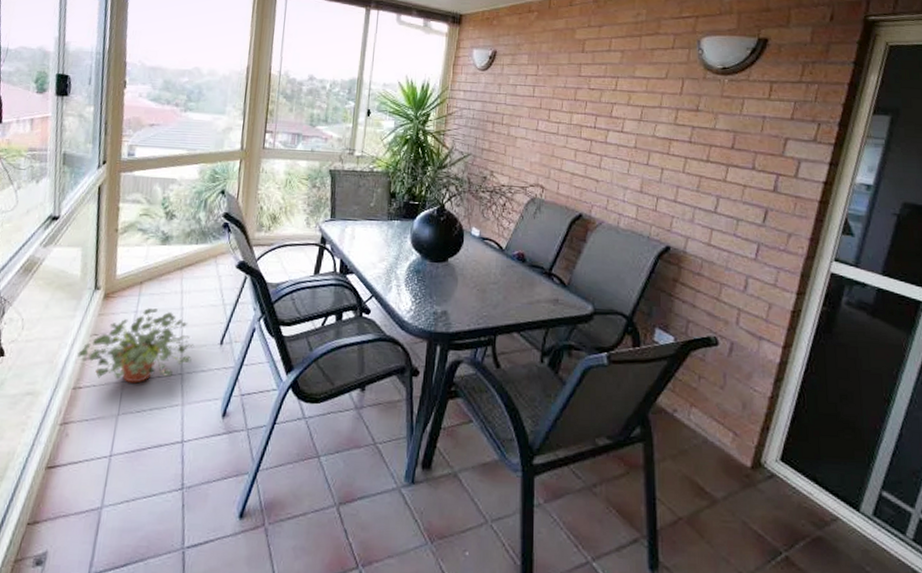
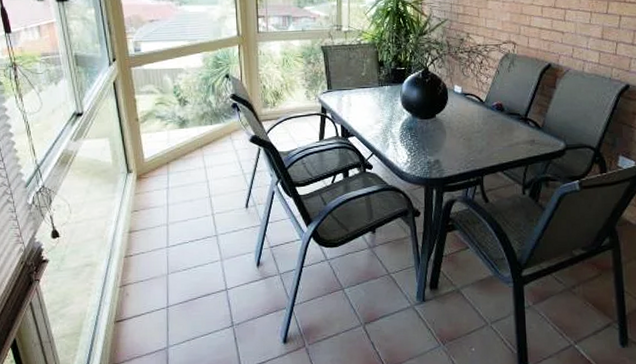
potted plant: present [77,308,195,384] -> none [123,184,224,248]

